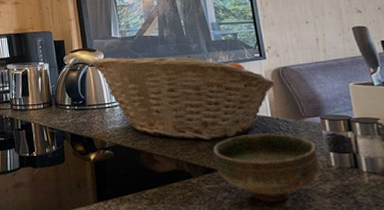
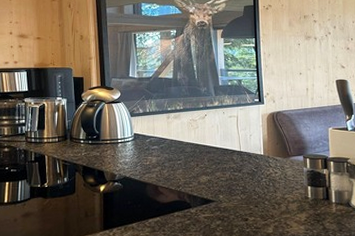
fruit basket: present [91,56,275,140] -> none [108,95,269,175]
bowl: present [213,133,320,201] -> none [212,169,299,228]

